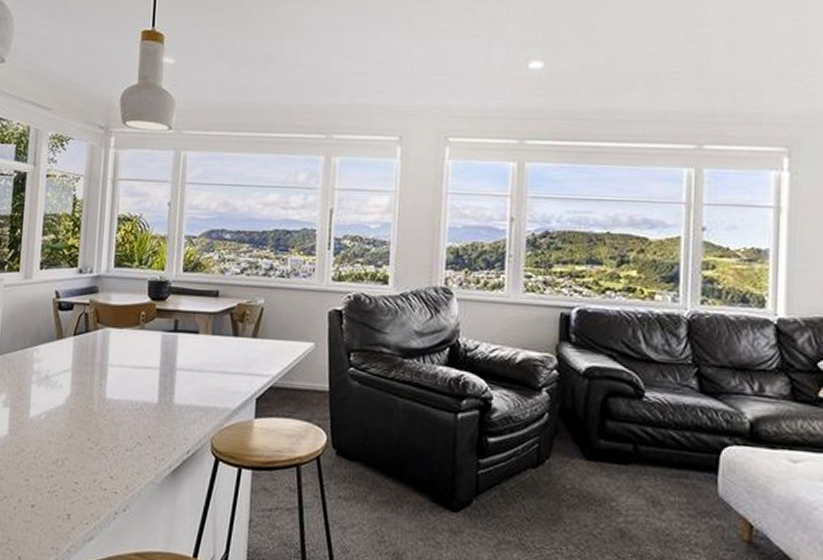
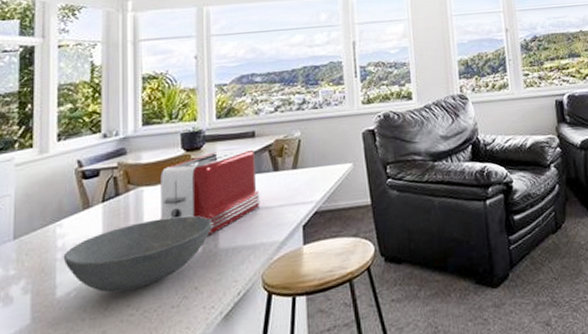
bowl: none [37,361,170,426] -> present [63,215,212,293]
toaster: none [122,304,218,389] -> present [160,148,260,236]

